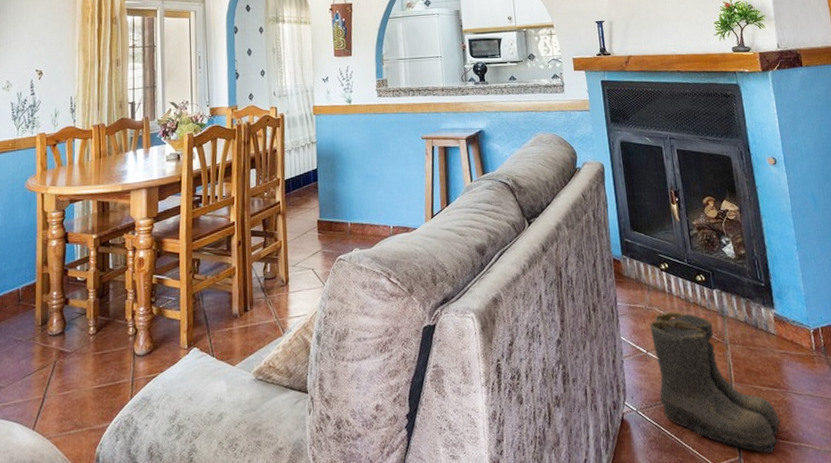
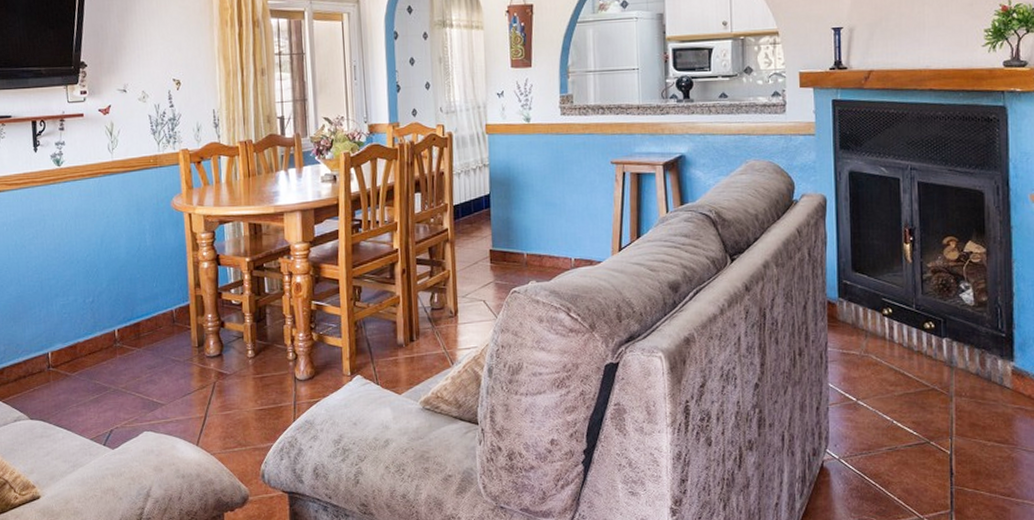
boots: present [650,311,781,454] -> none [864,359,1003,508]

